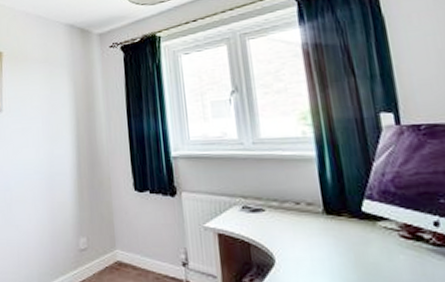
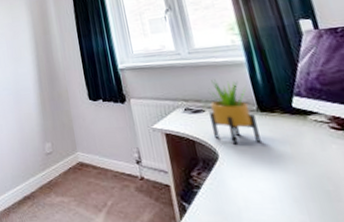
potted plant: none [269,175,323,250] -> present [208,79,261,145]

